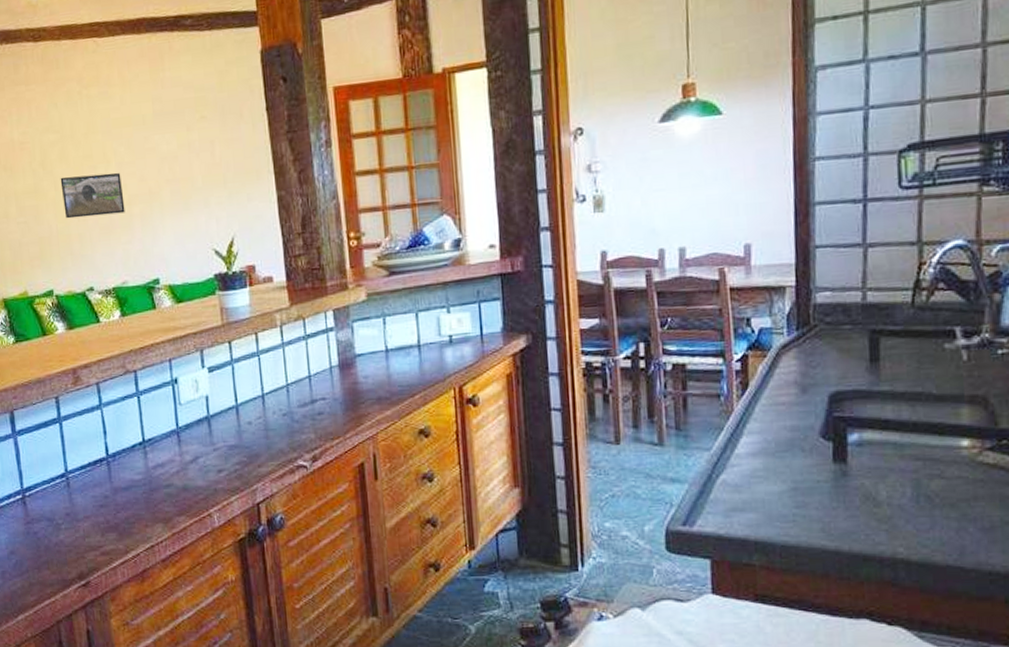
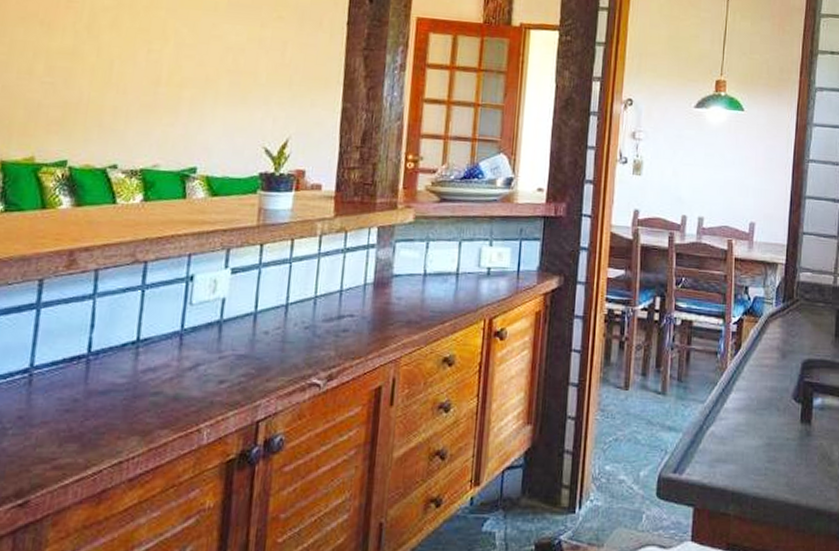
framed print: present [60,172,125,219] -> none [102,44,178,94]

